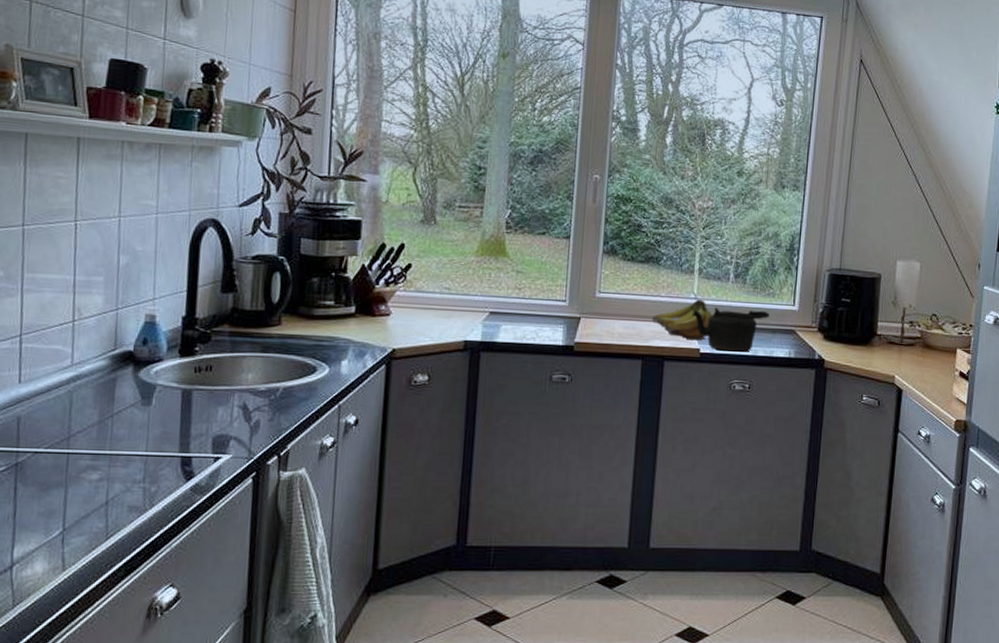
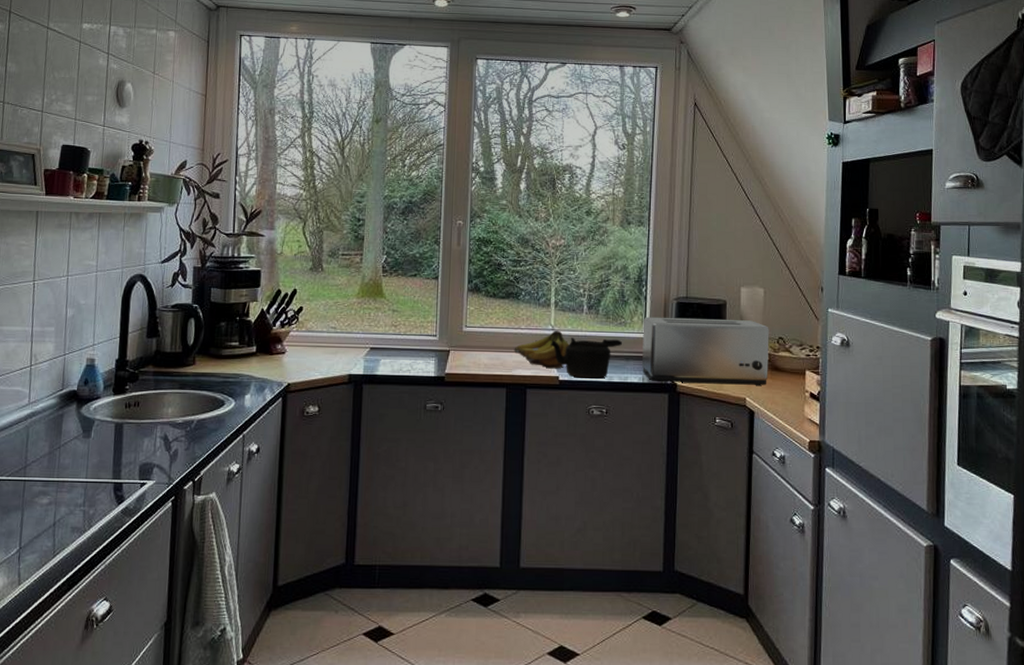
toaster: none [789,288,923,363] -> present [642,316,769,385]

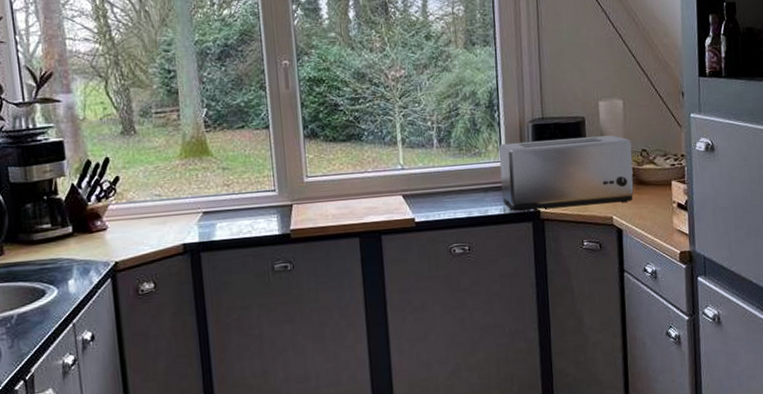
fruit: present [514,330,570,369] -> none [362,169,423,211]
teapot: present [550,338,623,379] -> none [401,171,479,217]

